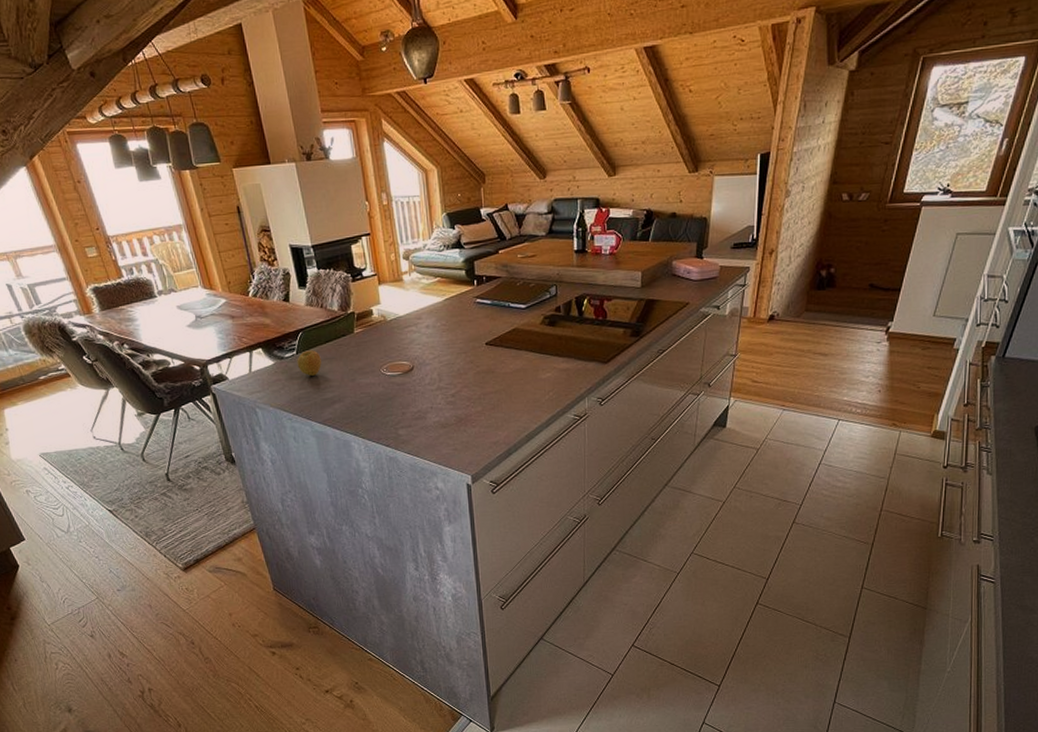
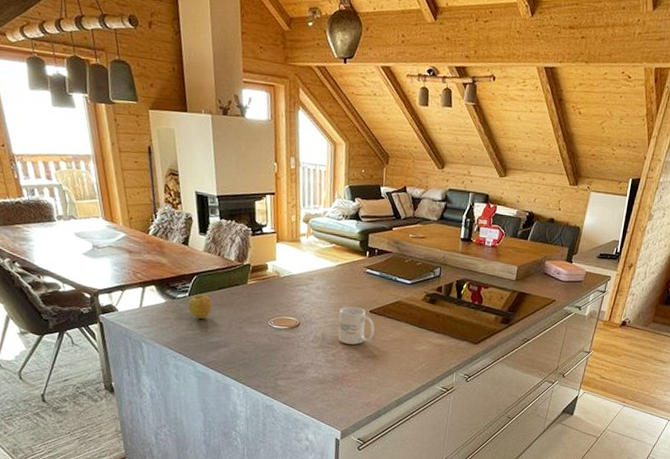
mug: none [453,341,493,382] -> present [338,306,375,345]

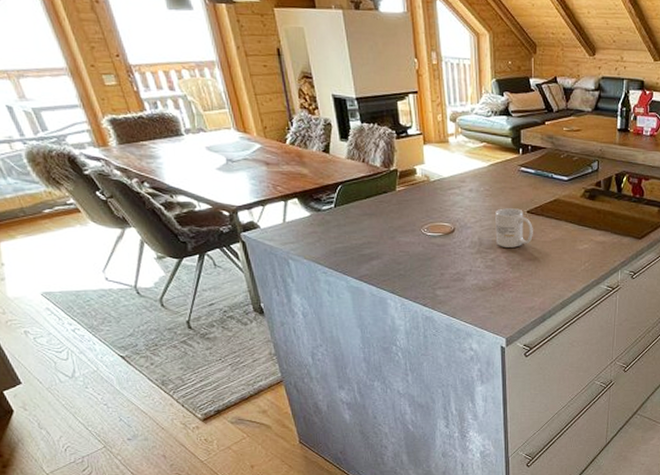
apple: present [188,294,212,319] -> none [335,204,360,231]

